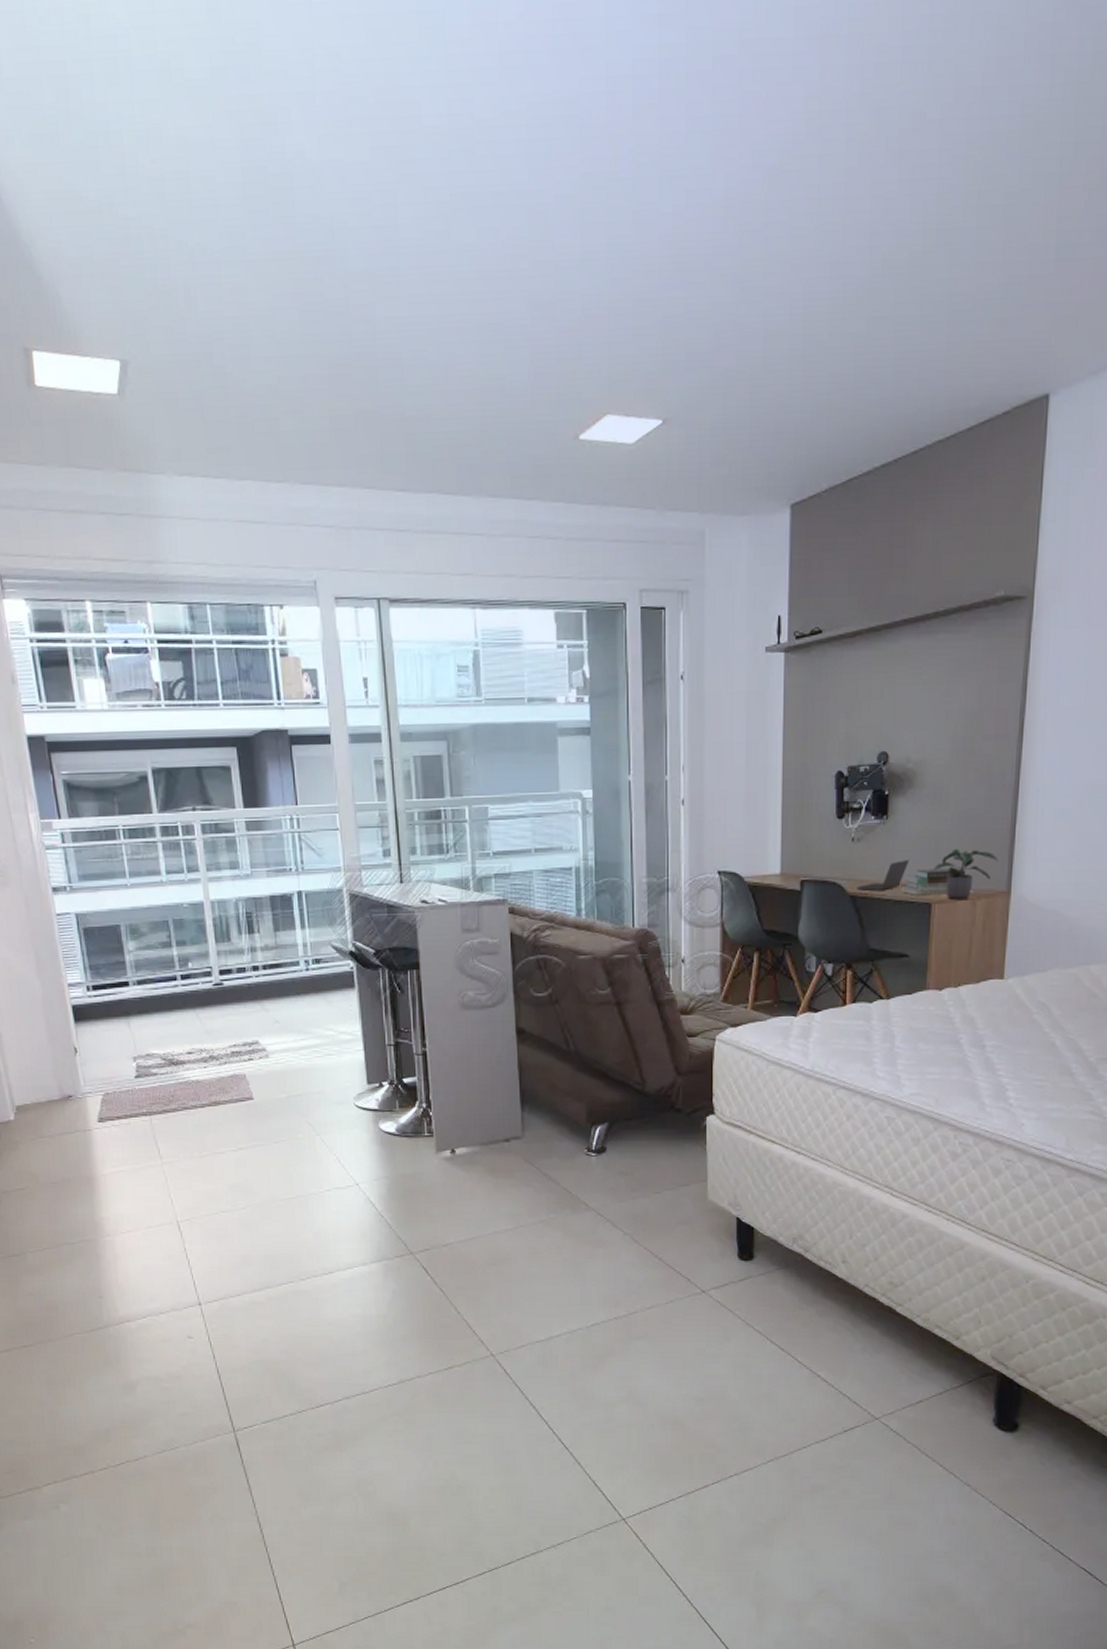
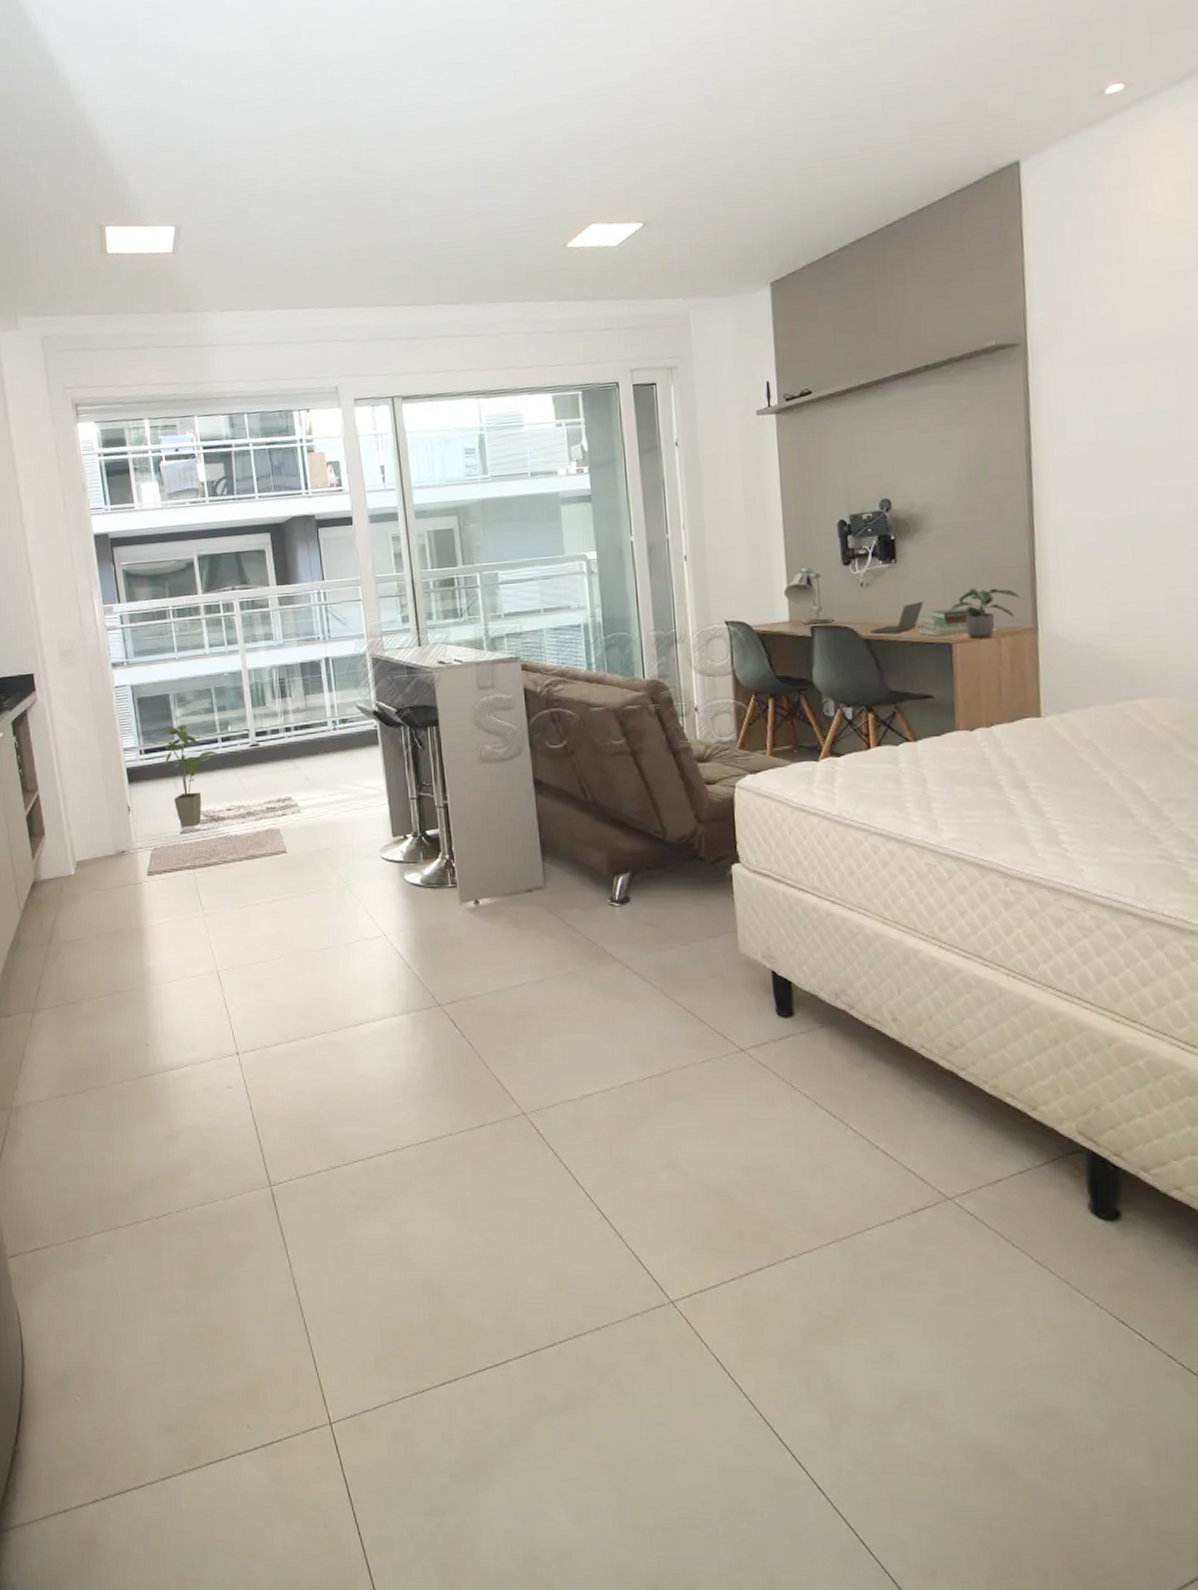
house plant: none [114,959,179,1071] -> present [163,725,220,827]
desk lamp: none [777,818,823,878] -> present [783,567,834,625]

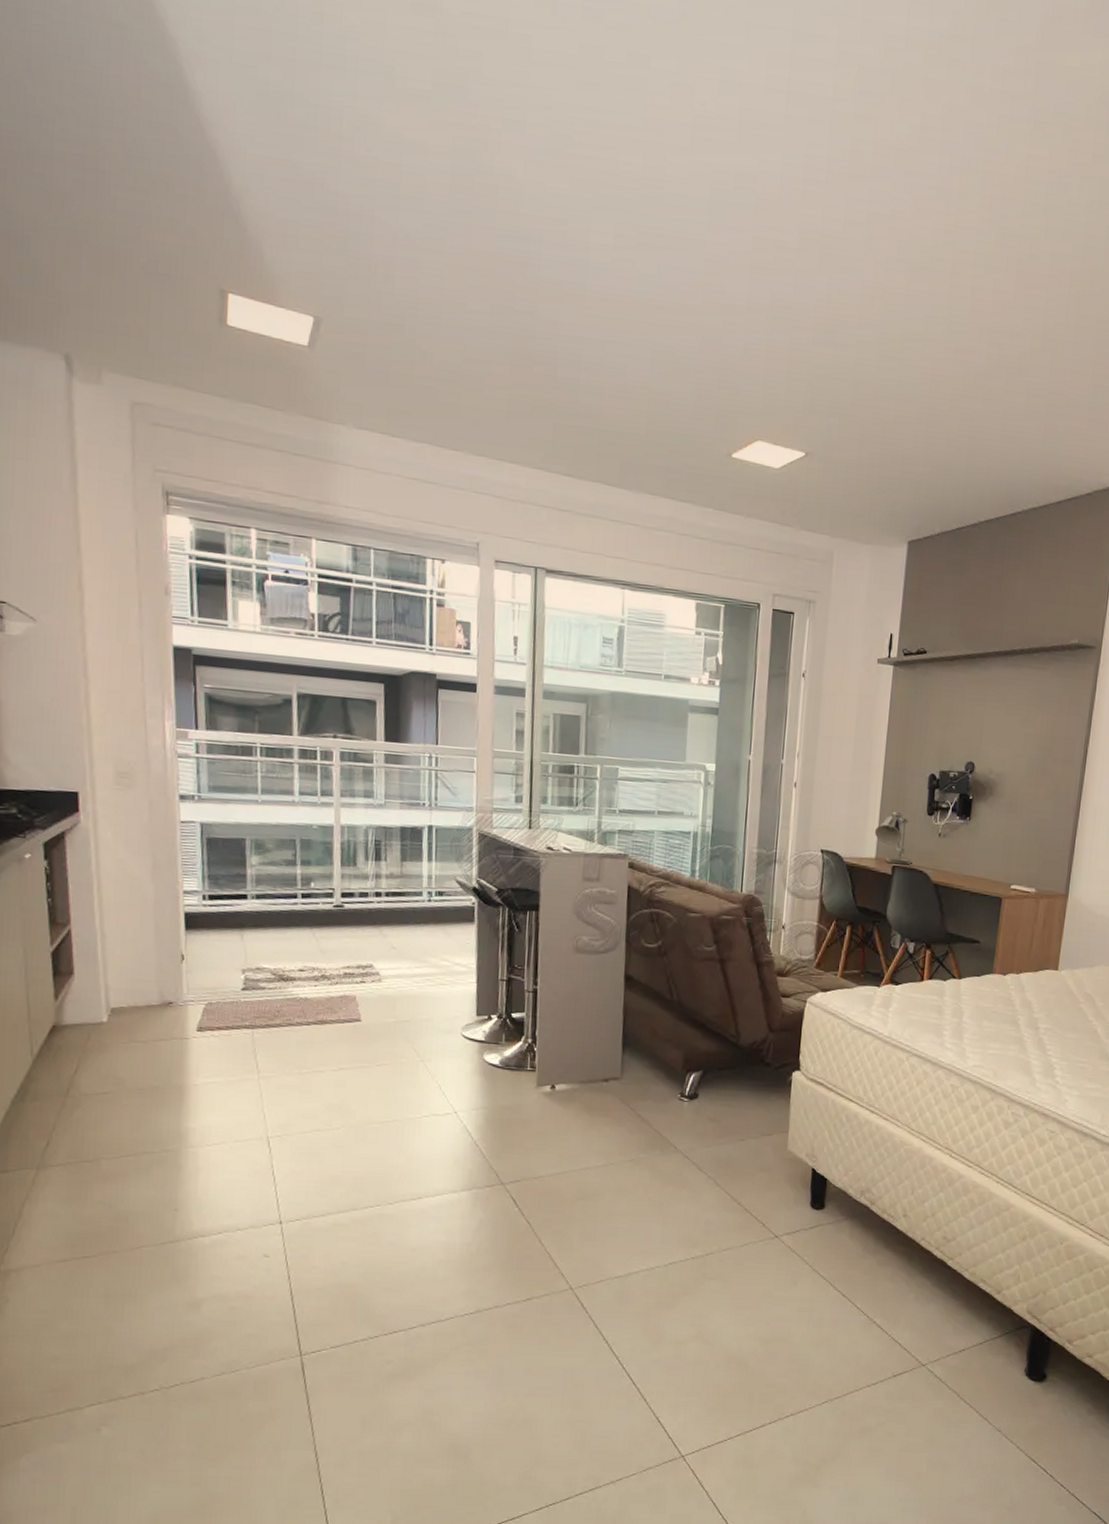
house plant: present [163,725,220,827] -> none [232,874,298,984]
laptop computer: present [870,602,924,634] -> none [940,858,986,883]
books: present [917,607,986,636] -> none [977,867,1033,892]
potted plant: present [949,588,1021,638] -> none [1004,852,1060,897]

